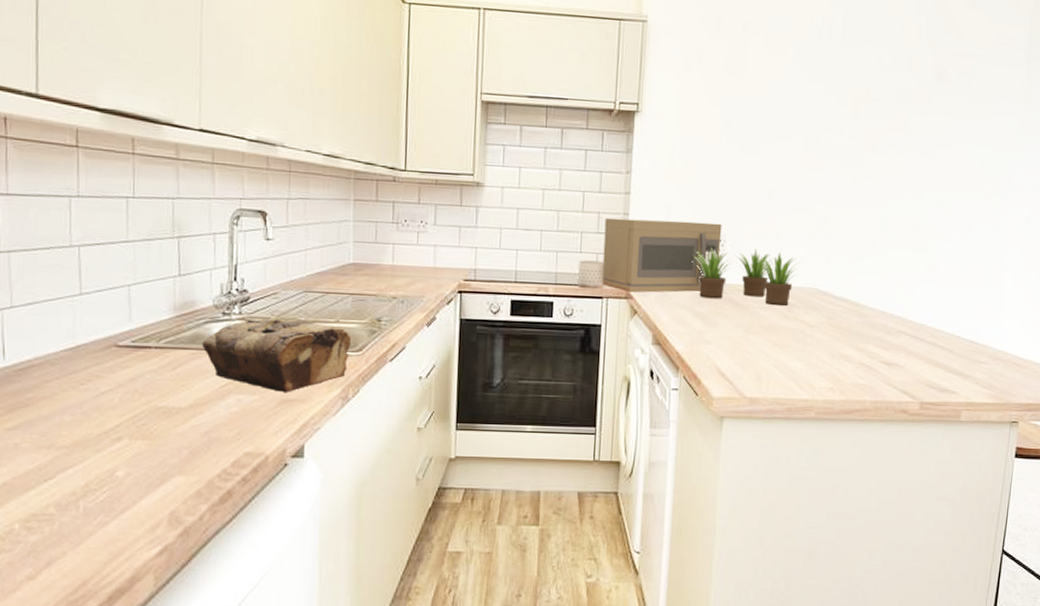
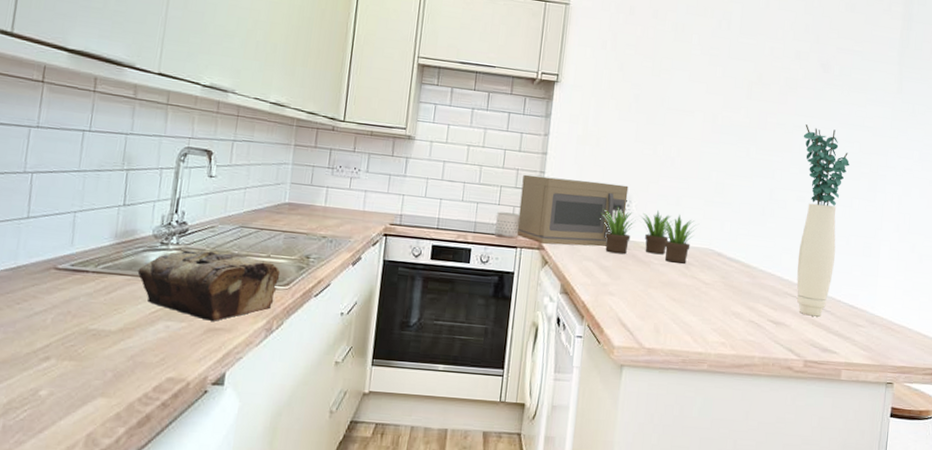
vase: none [911,143,970,355] -> present [796,124,849,317]

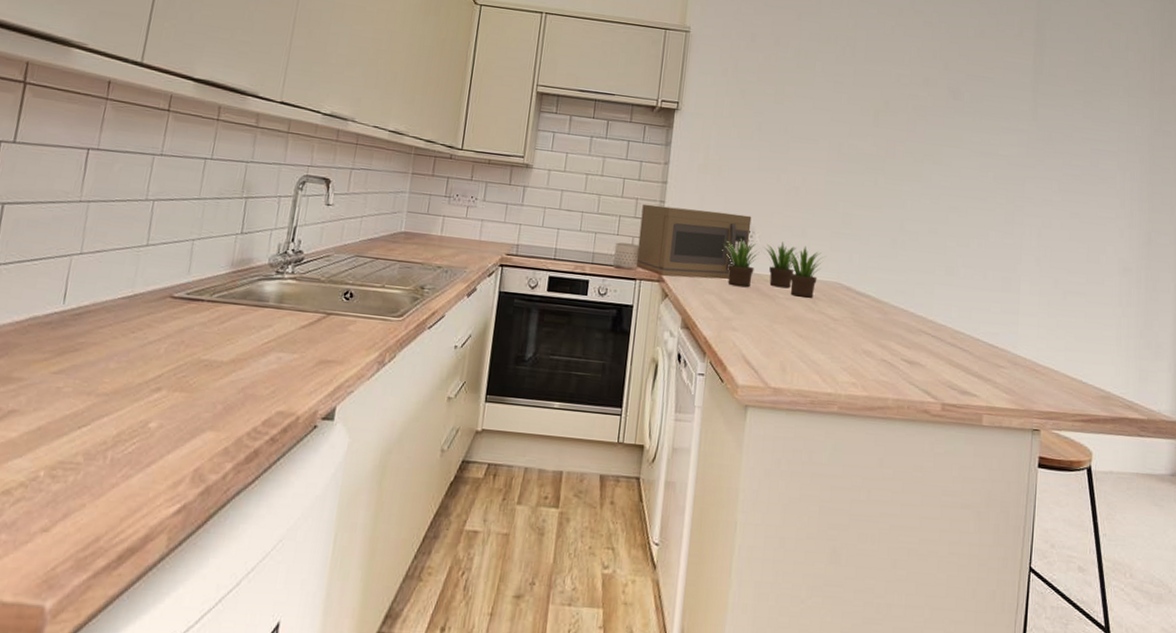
bread loaf: present [137,248,281,321] -> none [251,277,395,353]
vase: present [796,124,849,317] -> none [931,153,984,357]

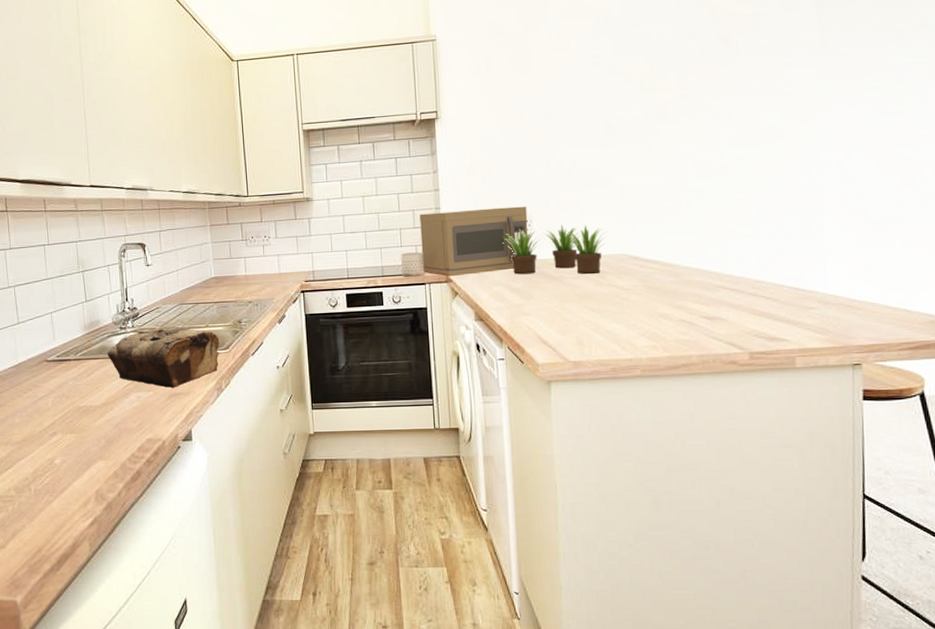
bread loaf: none [251,277,395,353] -> present [107,327,220,388]

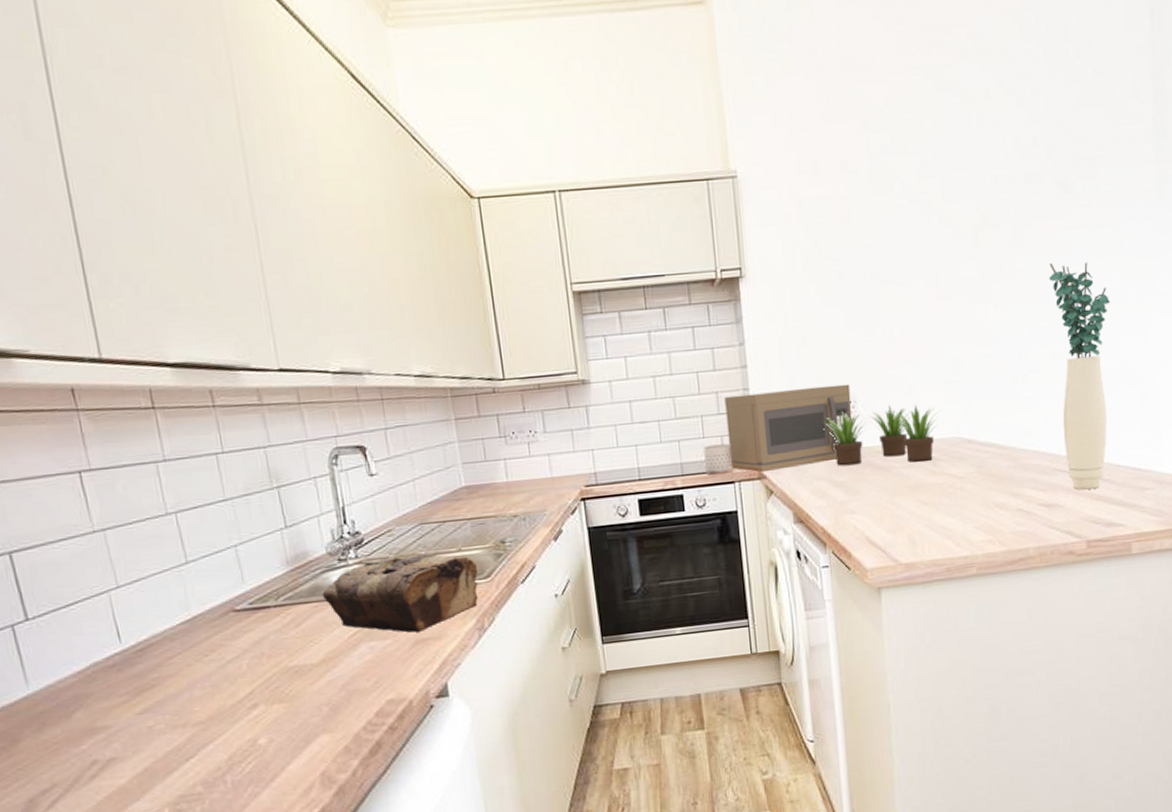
vase: none [711,104,772,306] -> present [1048,262,1110,490]

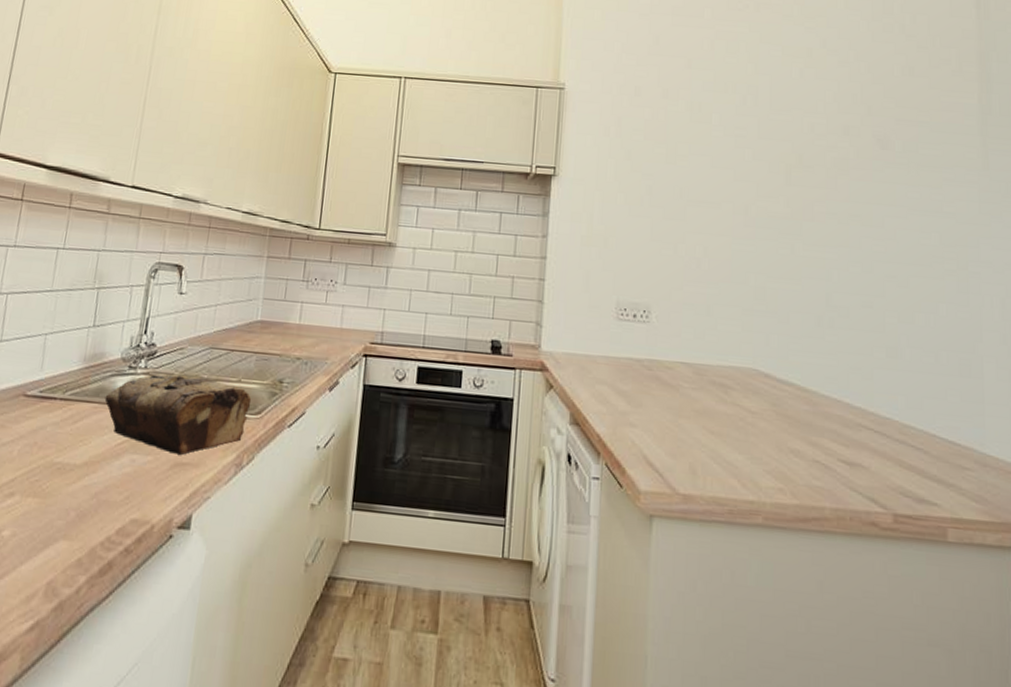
mug: present [702,443,734,476] -> none [488,326,519,360]
microwave: present [724,384,853,473] -> none [516,282,646,367]
plant: present [823,404,937,467] -> none [614,318,734,388]
vase: present [1048,262,1110,490] -> none [862,212,928,456]

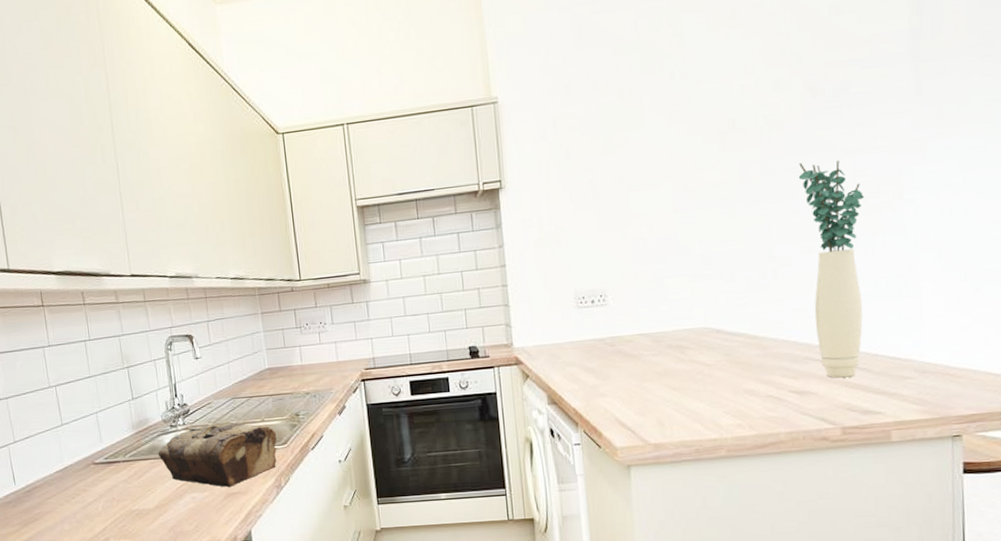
vase: none [862,212,928,456] -> present [798,160,864,378]

